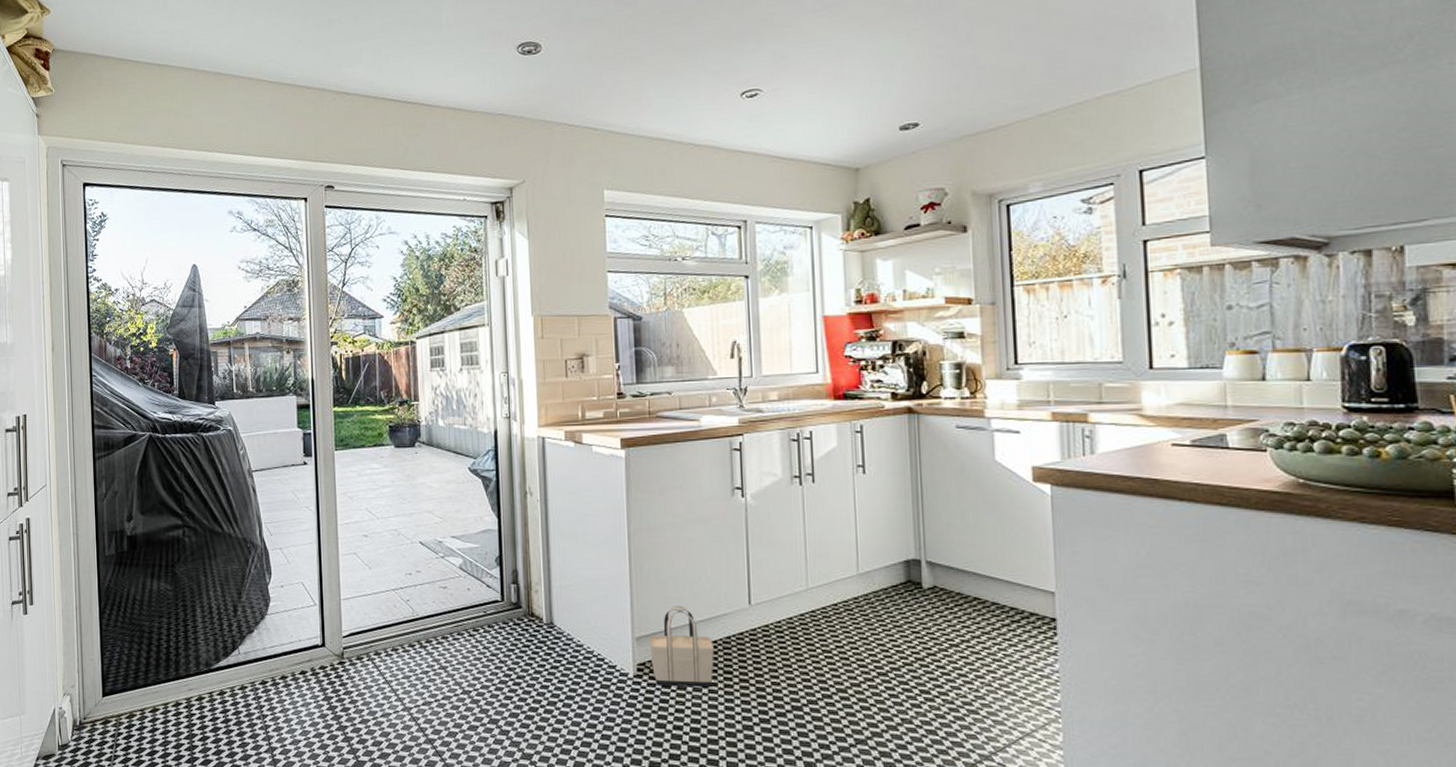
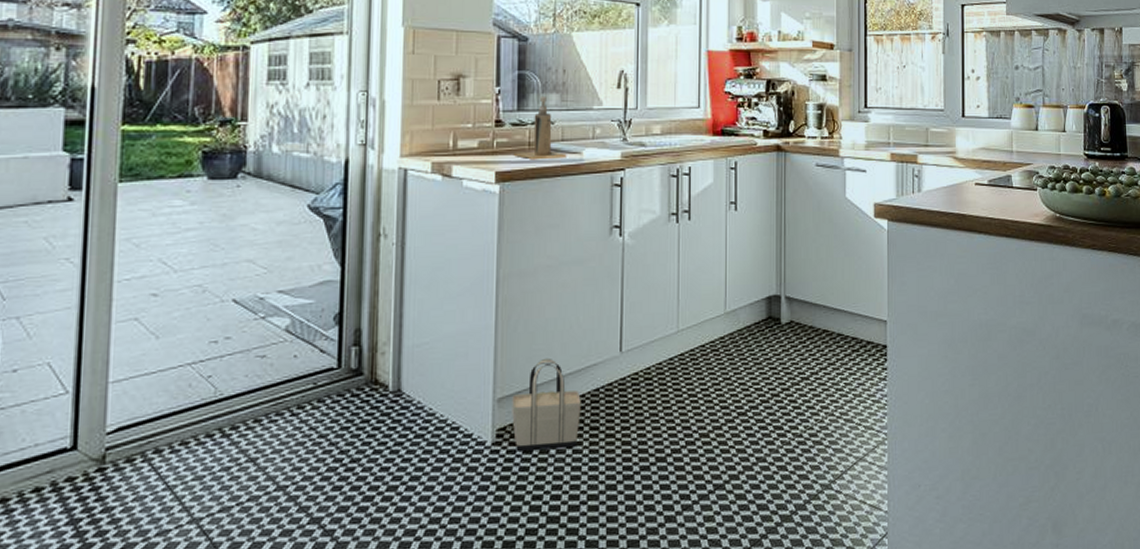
soap dispenser: none [635,369,686,428] -> present [513,95,567,160]

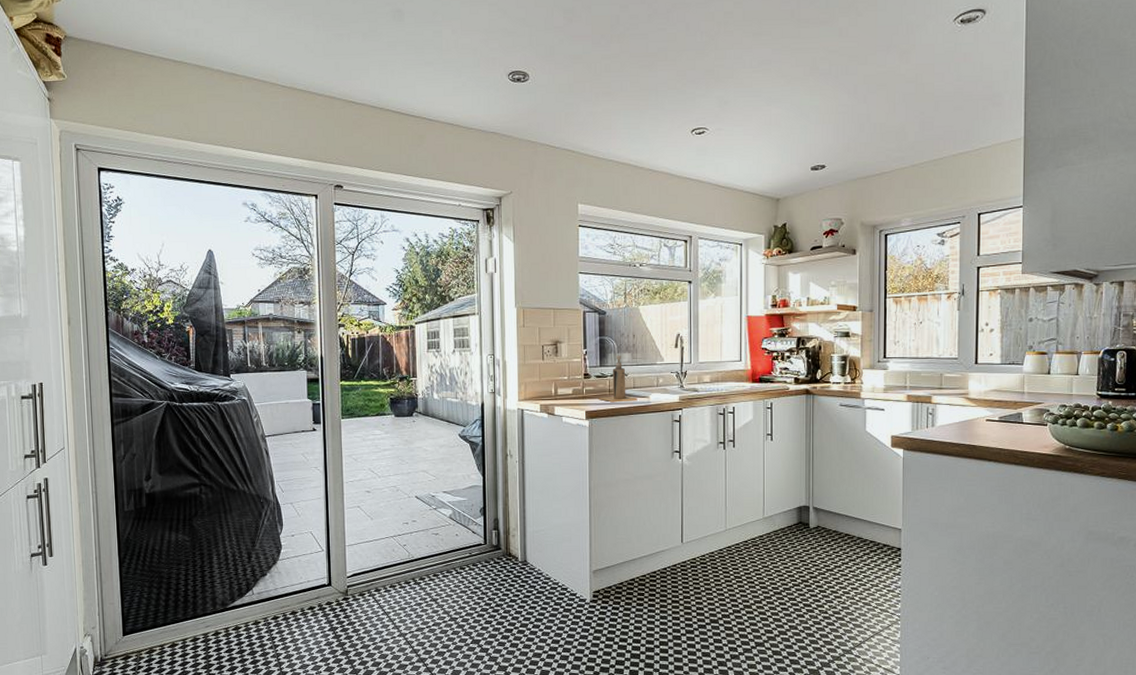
shopping bag: present [512,357,581,453] -> none [603,544,653,608]

